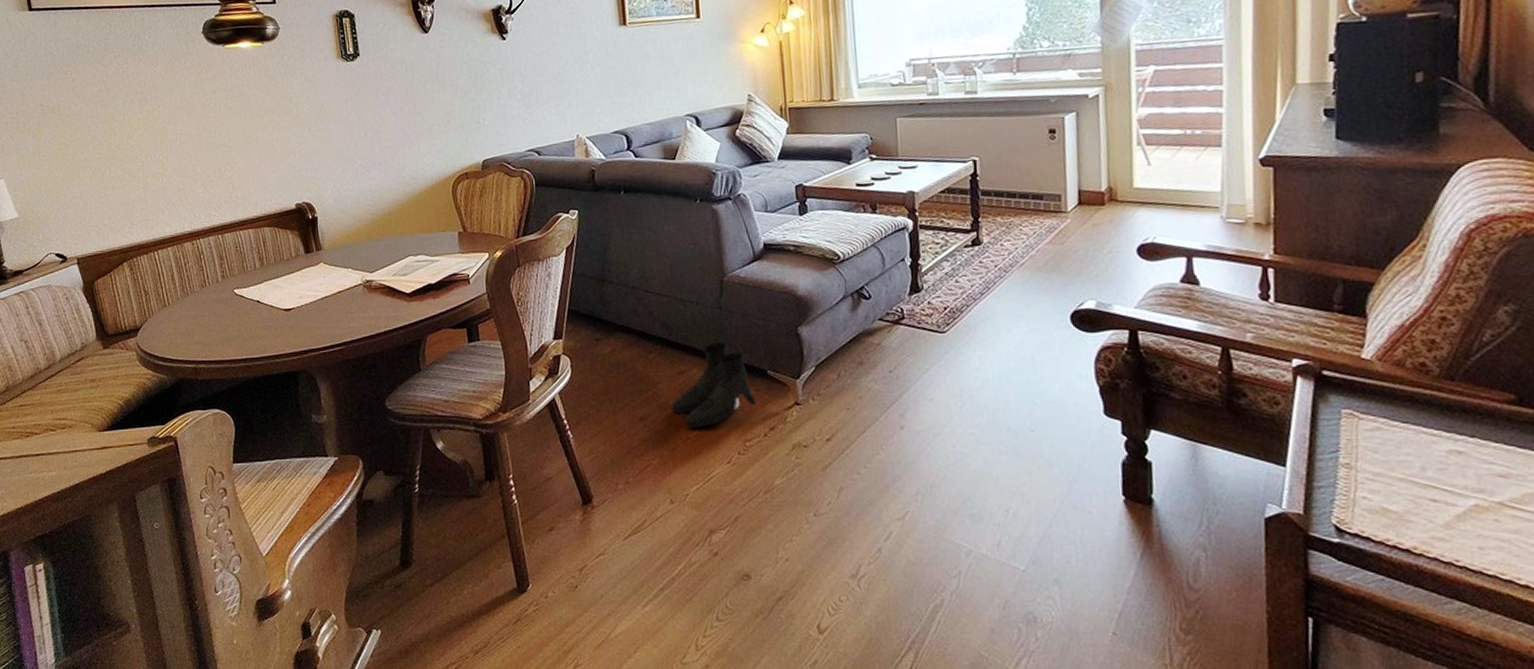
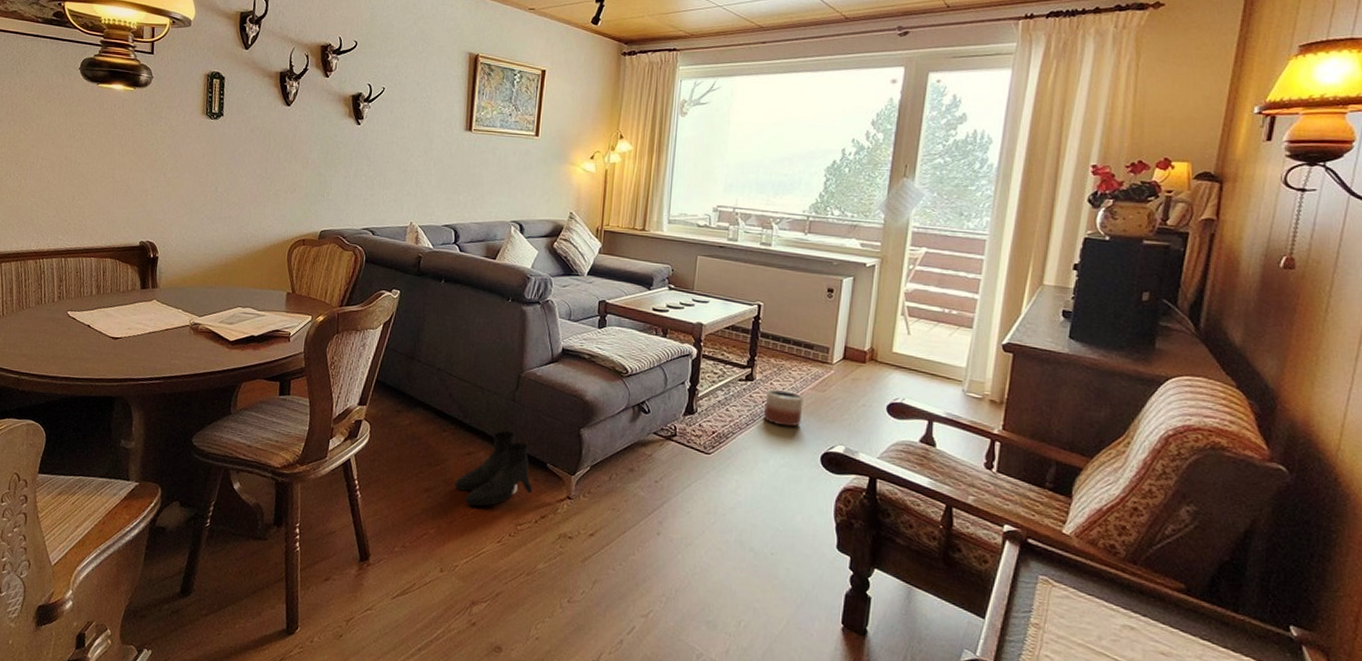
planter: none [996,249,1042,290] -> present [764,389,804,427]

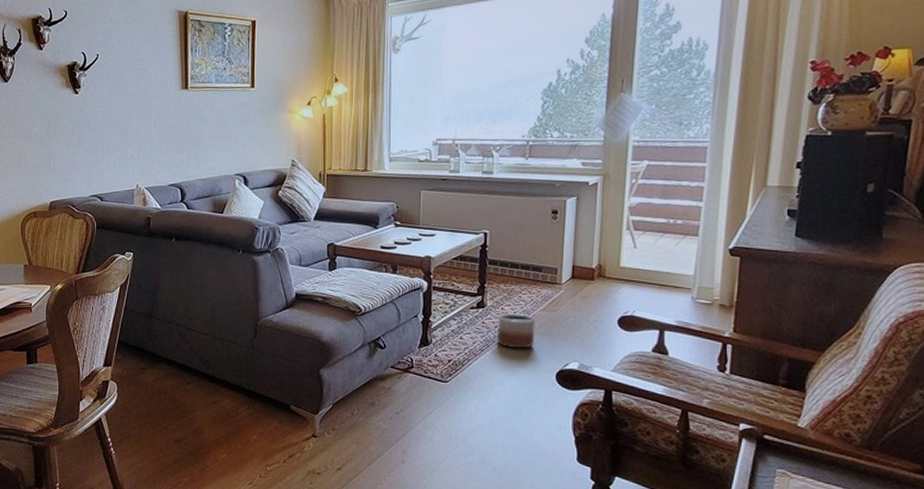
boots: present [454,430,533,506] -> none [203,377,279,452]

